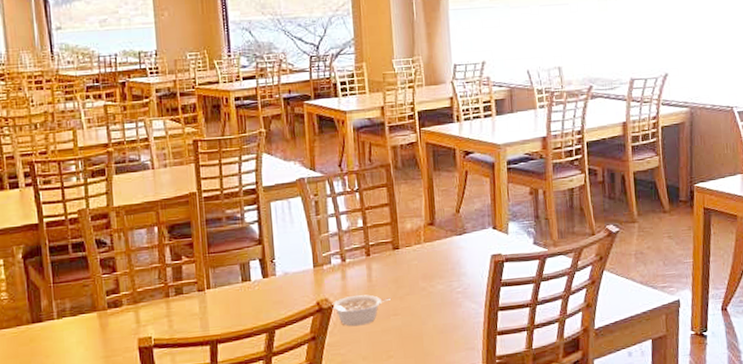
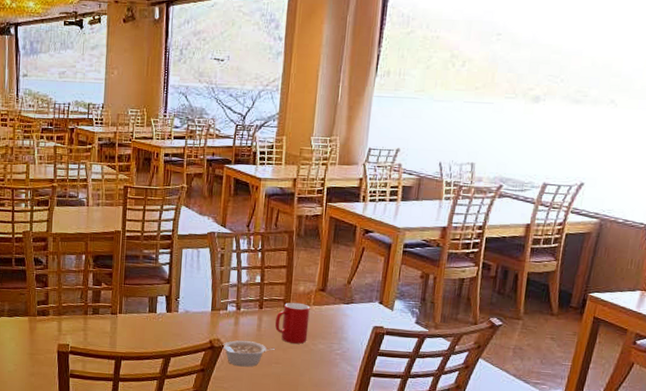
cup: none [385,242,424,290] -> present [275,302,310,344]

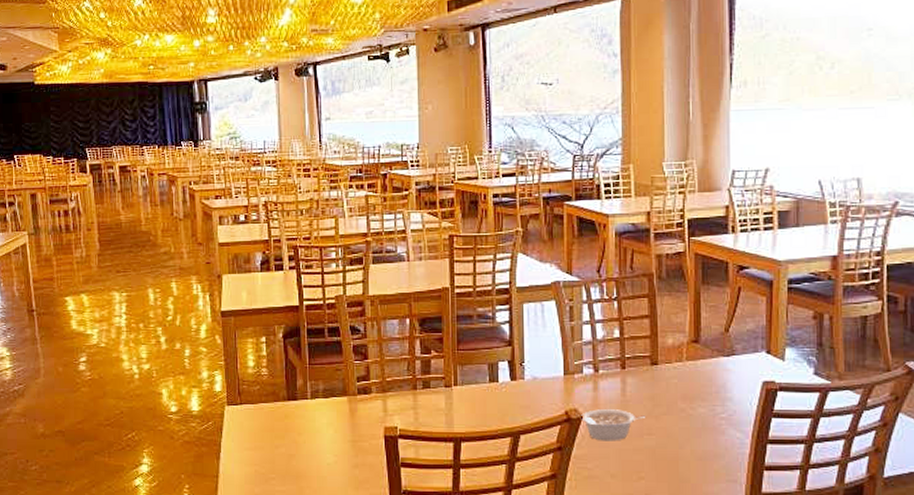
cup: present [275,302,310,344] -> none [642,358,684,409]

